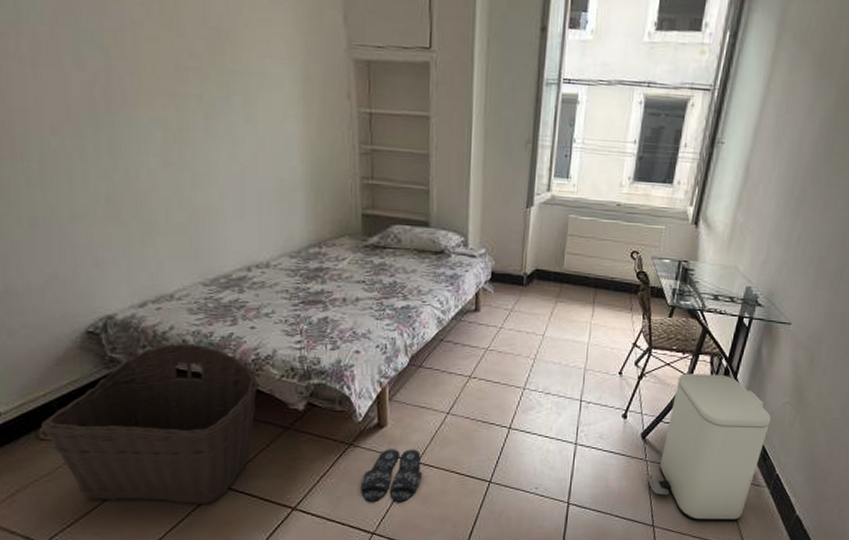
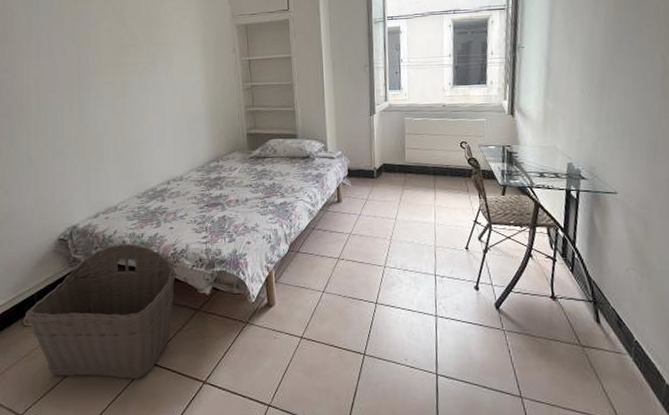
slippers: present [361,449,423,503] -> none [257,325,307,376]
pedal bin: present [647,373,771,522] -> none [507,244,618,393]

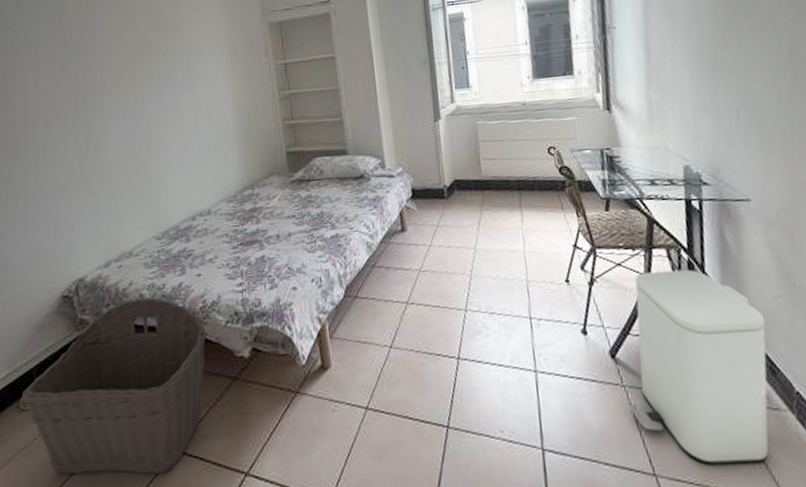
pedal bin: none [507,244,618,393] -> present [630,269,769,467]

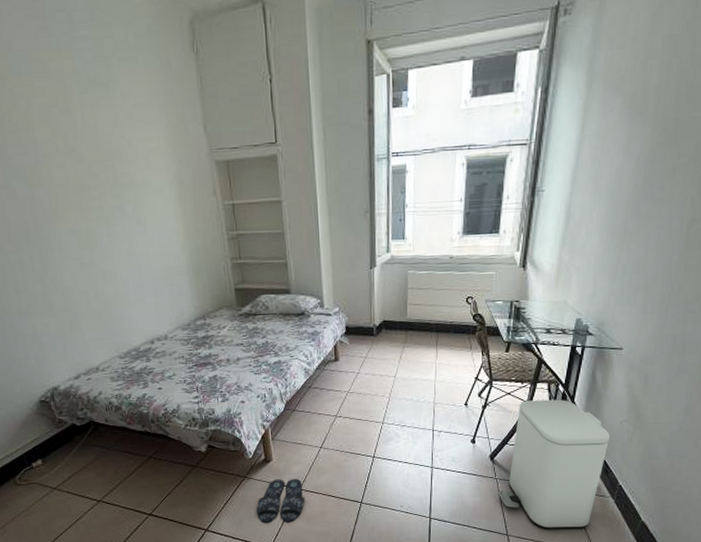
wicker basket: present [22,297,206,474] -> none [17,404,169,529]
slippers: none [311,392,375,462] -> present [256,478,305,523]

